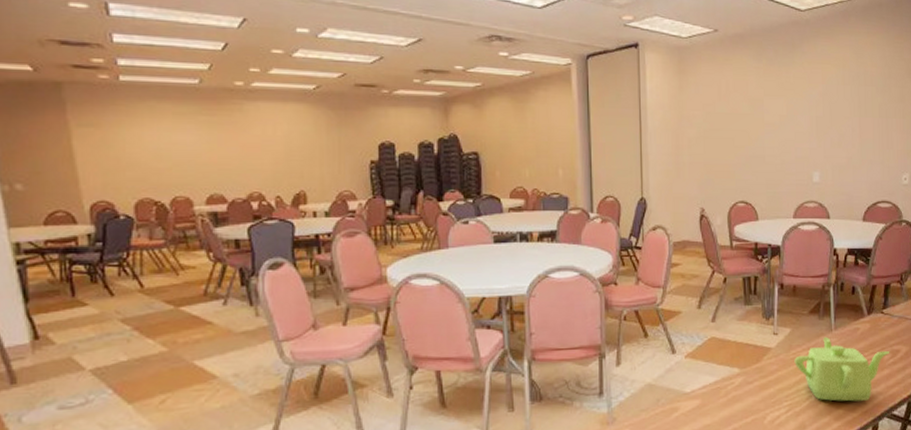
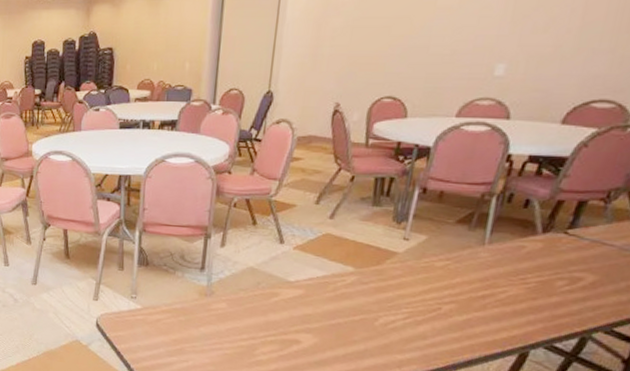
teapot: present [794,336,890,402] -> none [425,249,567,326]

